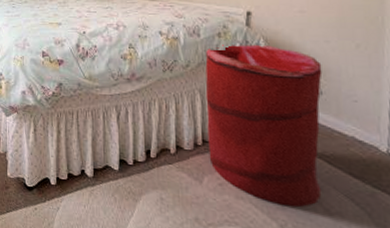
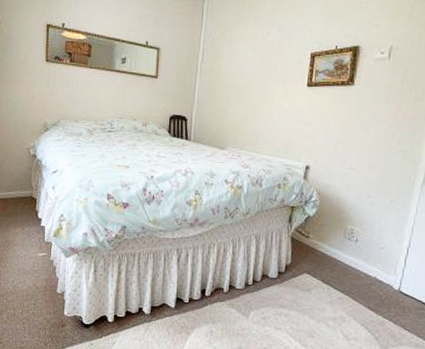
laundry hamper: present [205,44,323,208] -> none [257,195,361,336]

